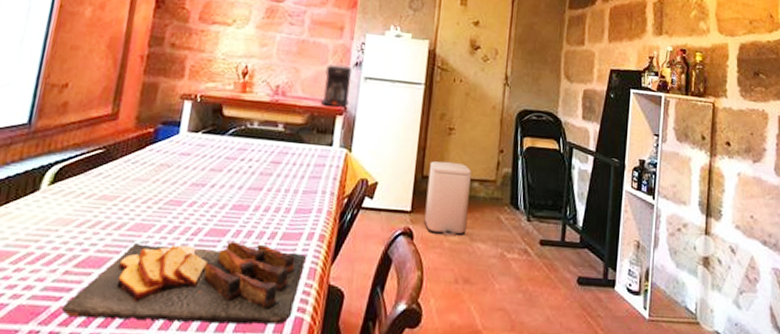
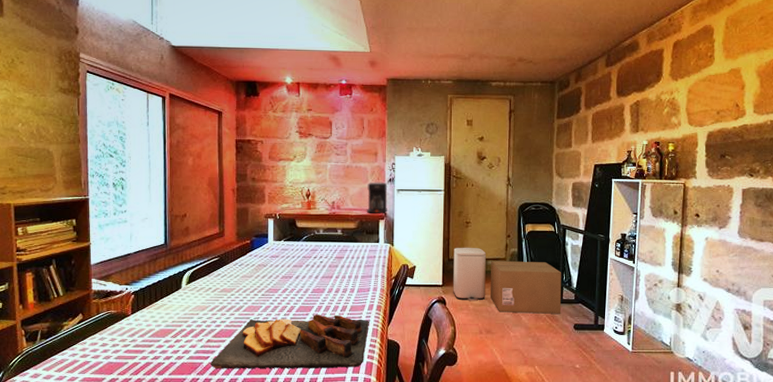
box: none [473,182,566,261] -> present [491,261,562,314]

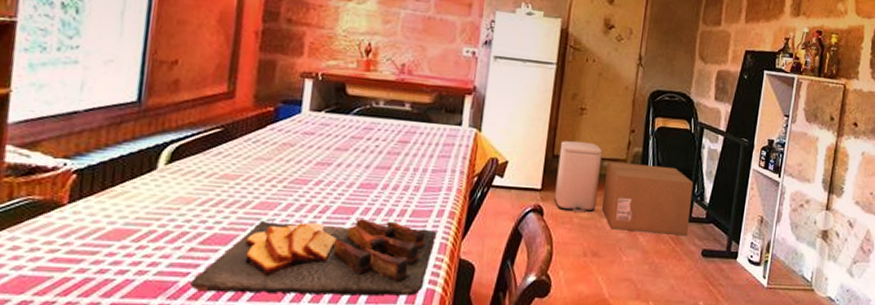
coffee maker: present [366,181,388,214] -> none [448,43,482,88]

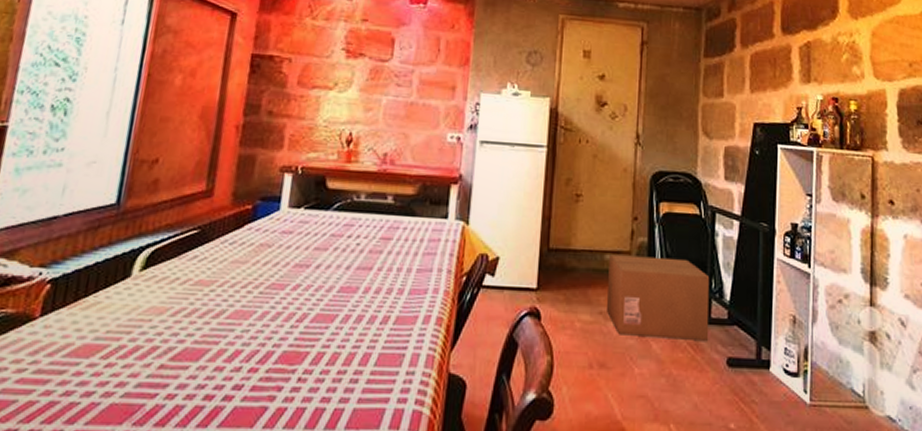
food platter: present [190,219,438,296] -> none [158,328,424,420]
pedal bin: present [554,140,602,213] -> none [552,231,603,315]

